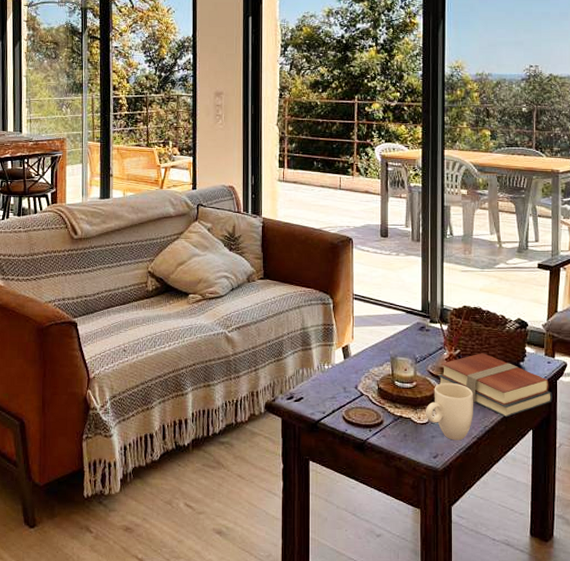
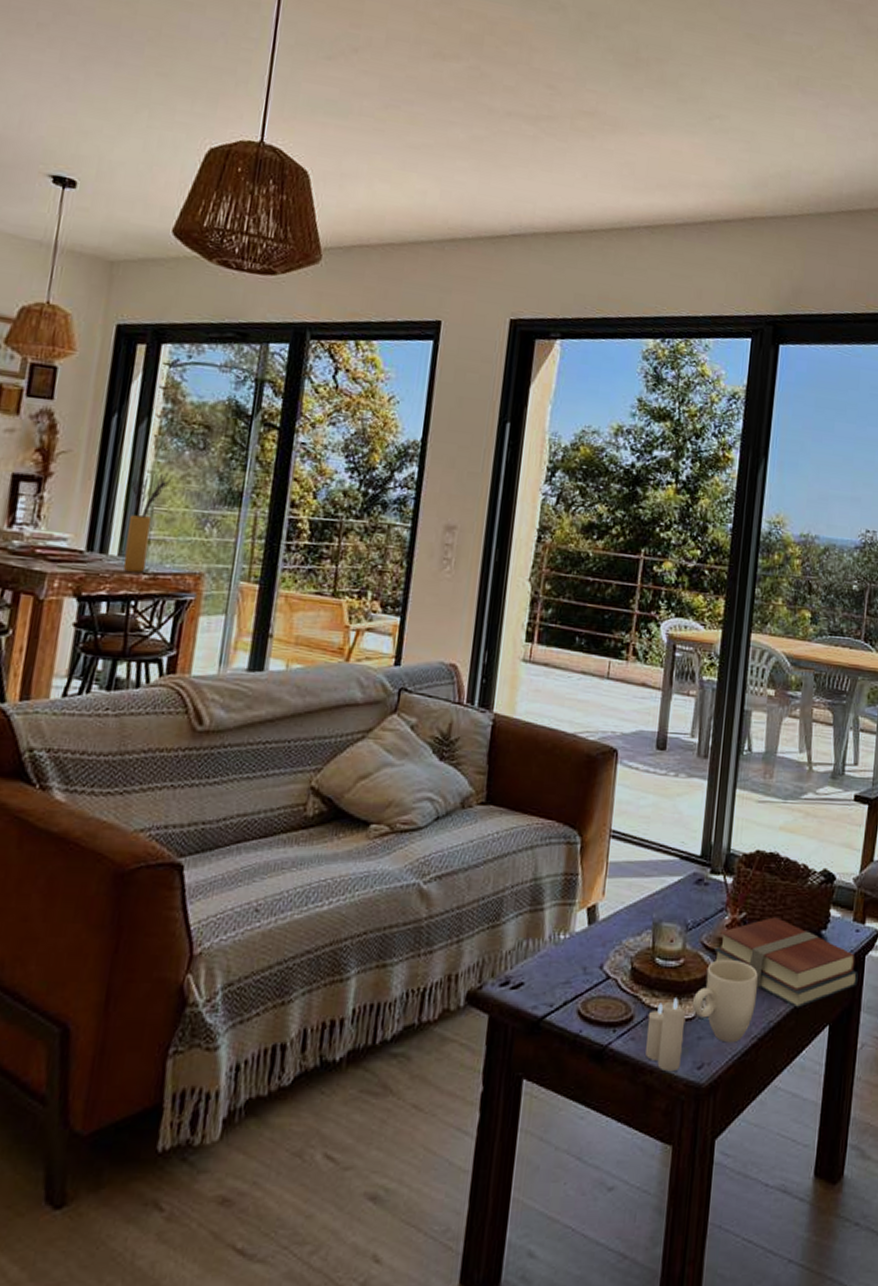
vase: none [14,73,40,141] -> present [123,466,175,573]
candle: none [393,409,421,459] -> present [644,998,686,1072]

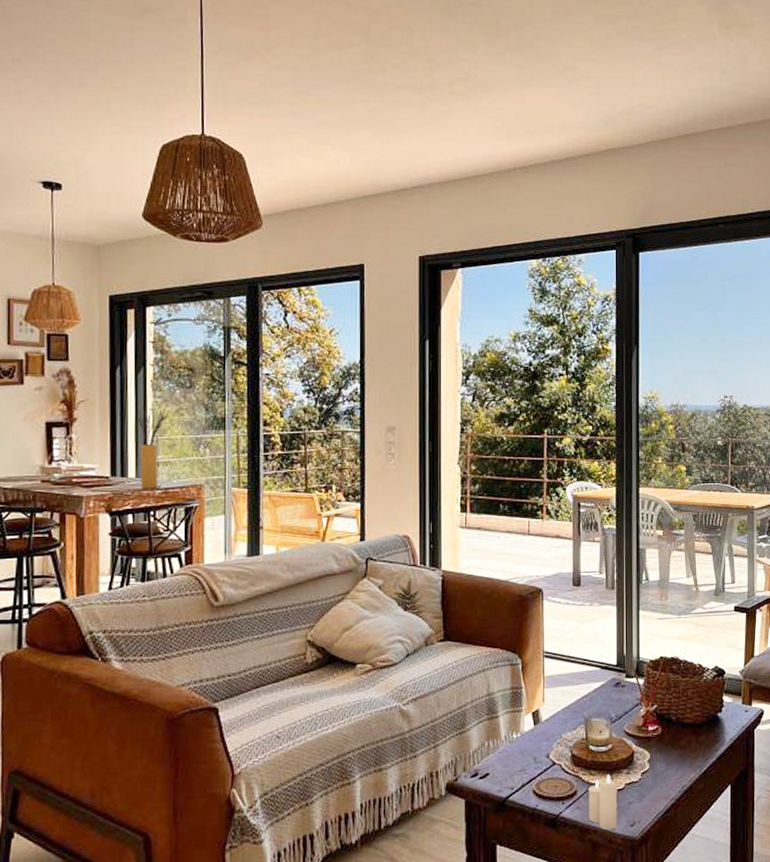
mug: present [691,959,758,1043] -> none [621,741,671,805]
books: present [713,917,858,1008] -> none [635,706,750,774]

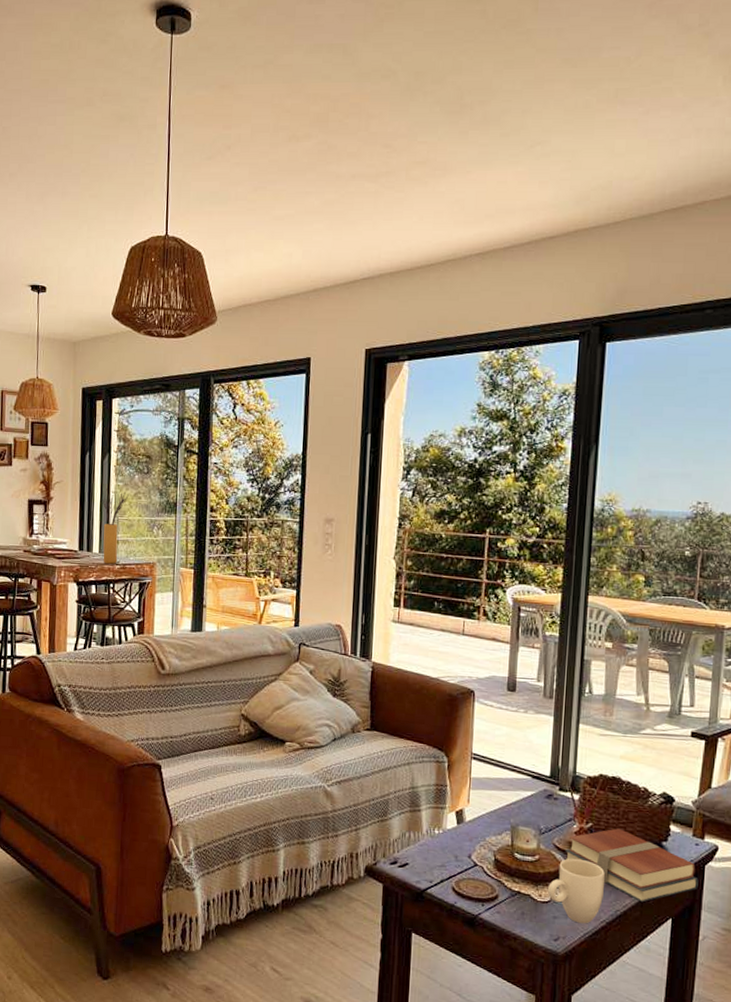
candle: present [588,774,618,831] -> none [508,885,543,941]
mug: none [621,741,671,805] -> present [547,858,605,924]
books: none [635,706,750,774] -> present [564,828,699,903]

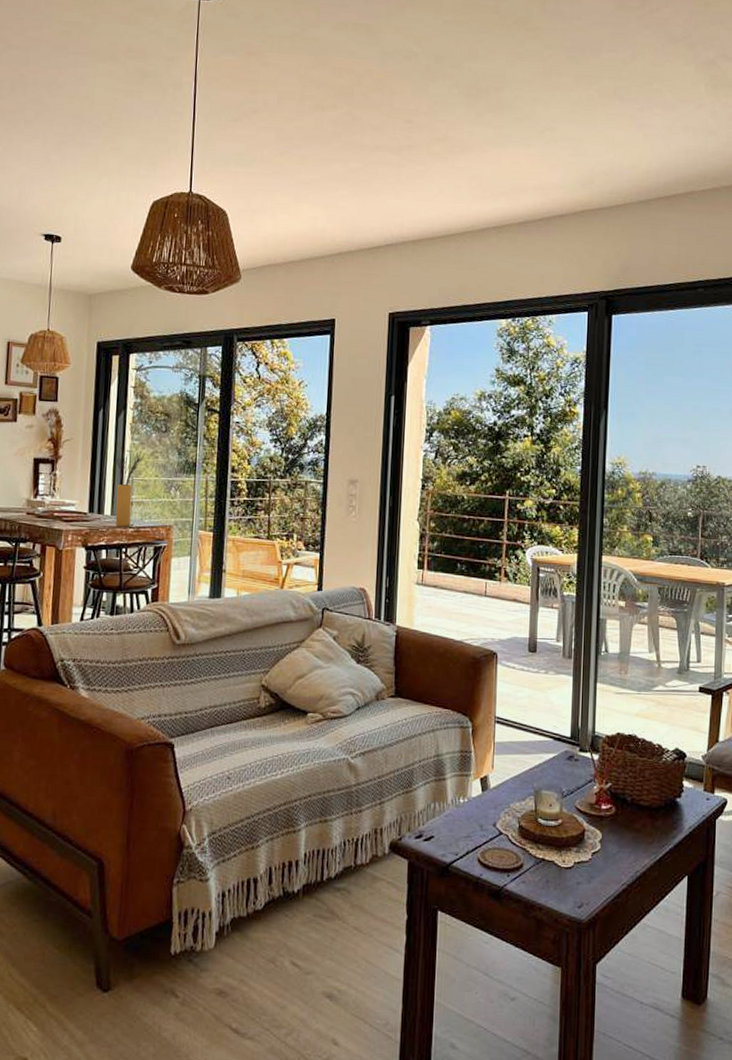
mug: present [547,858,605,924] -> none [570,820,624,888]
books: present [564,828,699,903] -> none [586,787,711,862]

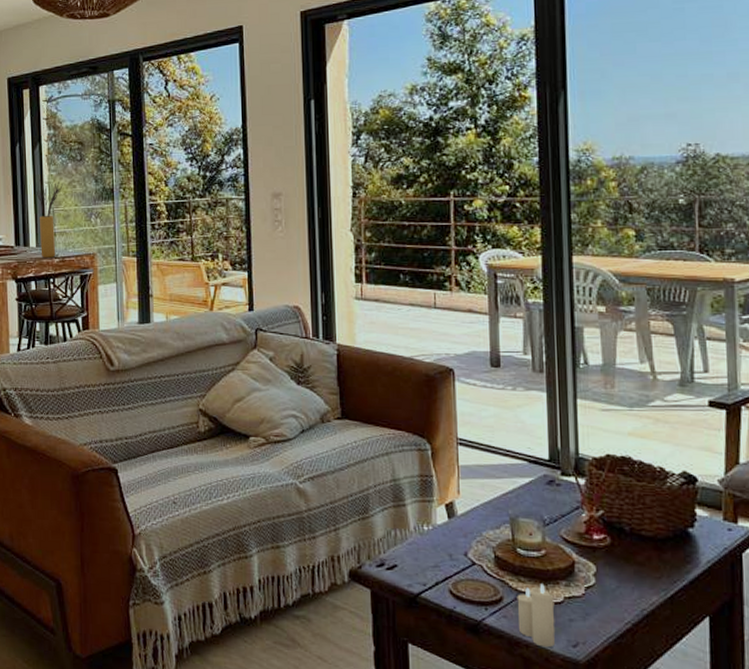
candle: none [534,851,566,910] -> present [517,584,556,648]

